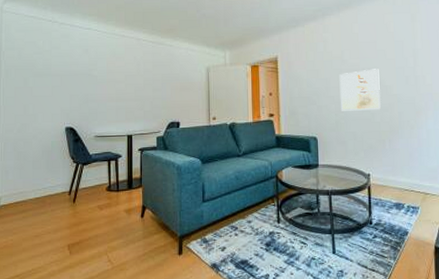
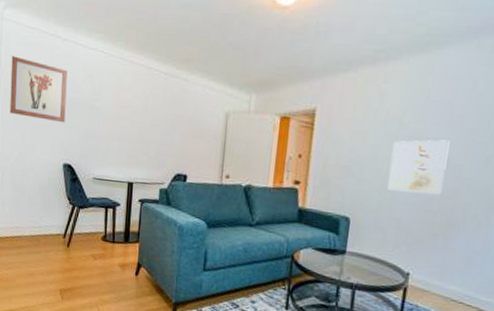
wall art: none [11,41,65,92] -> present [10,55,67,123]

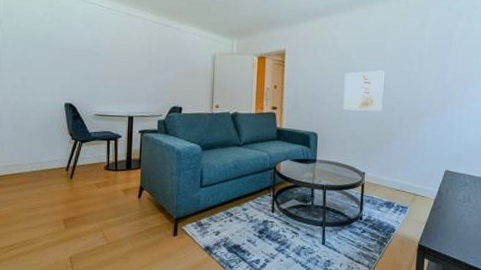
wall art: present [10,55,67,123] -> none [9,8,67,67]

